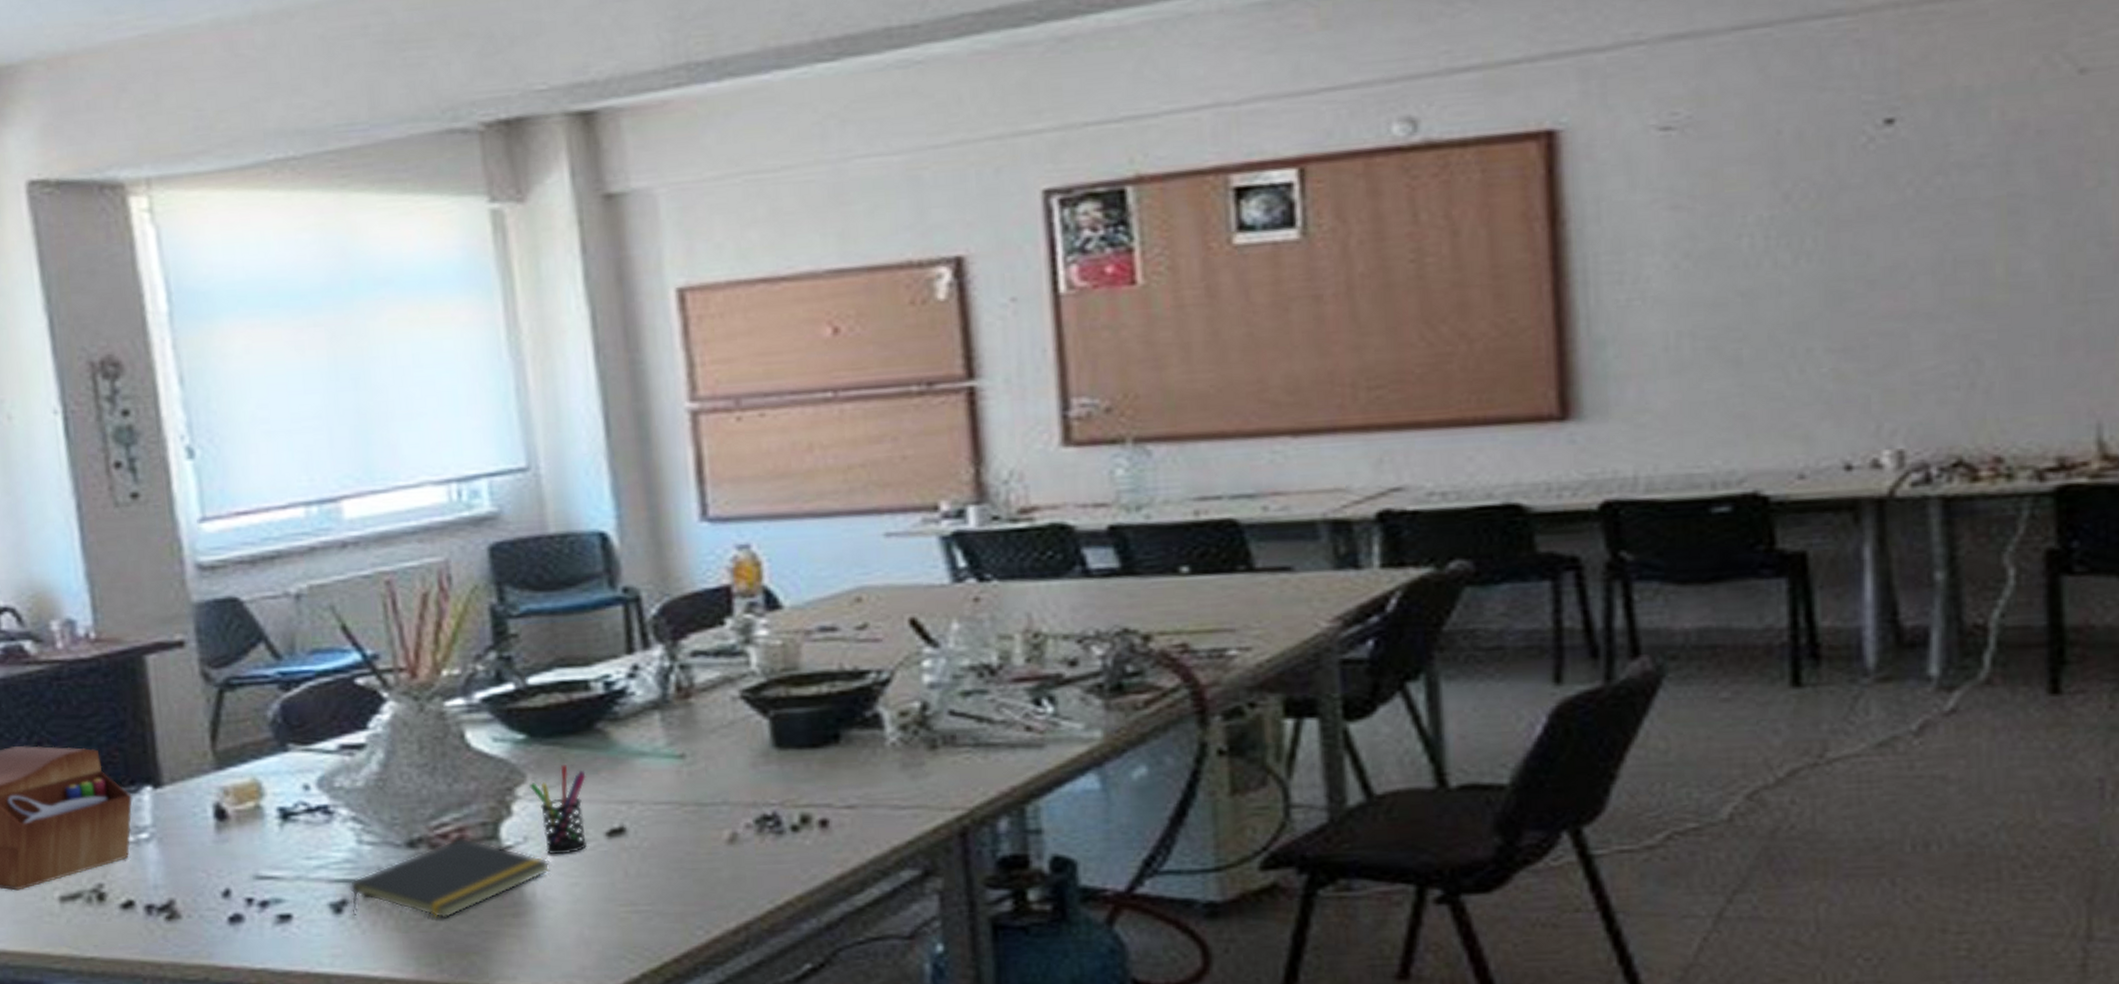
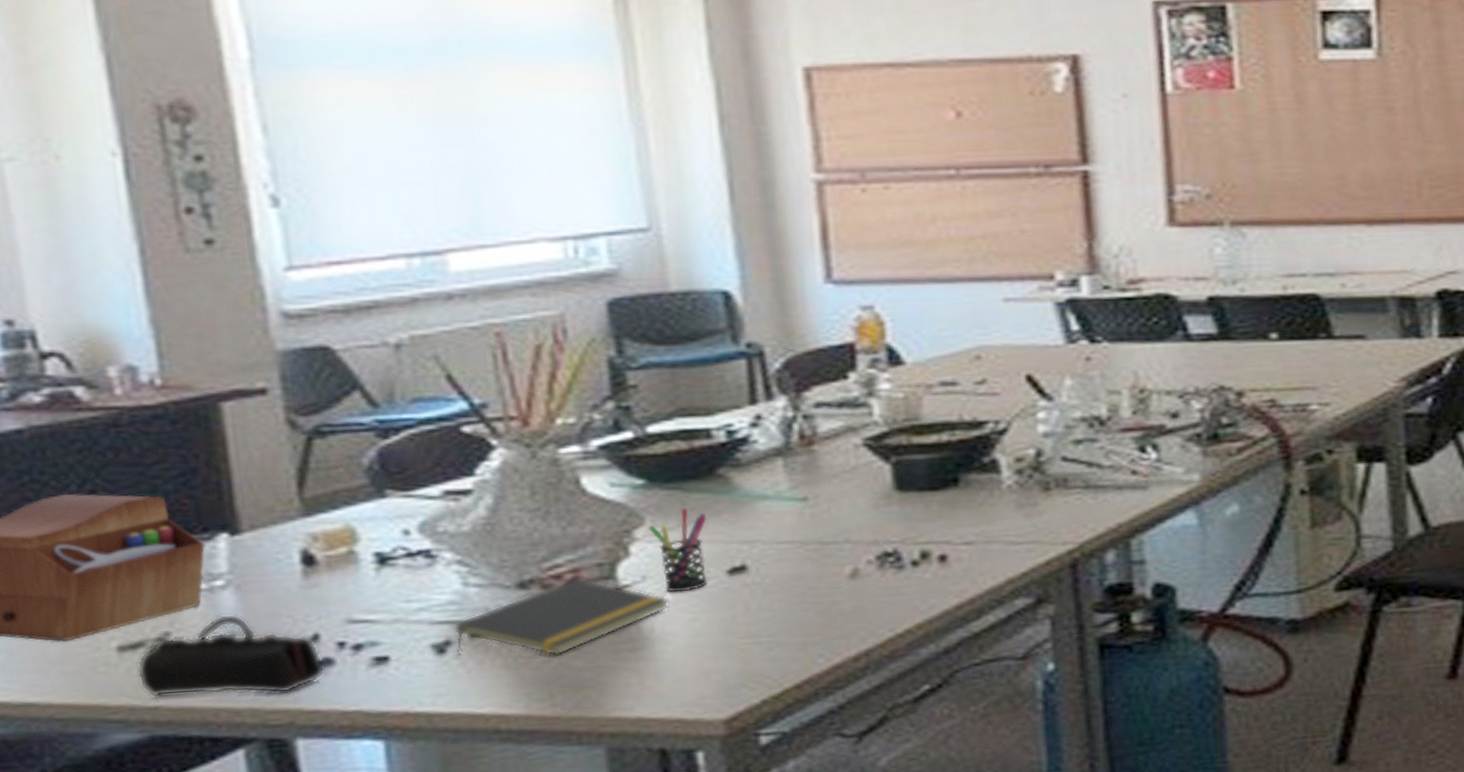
pencil case: none [76,867,236,949] -> present [137,613,326,698]

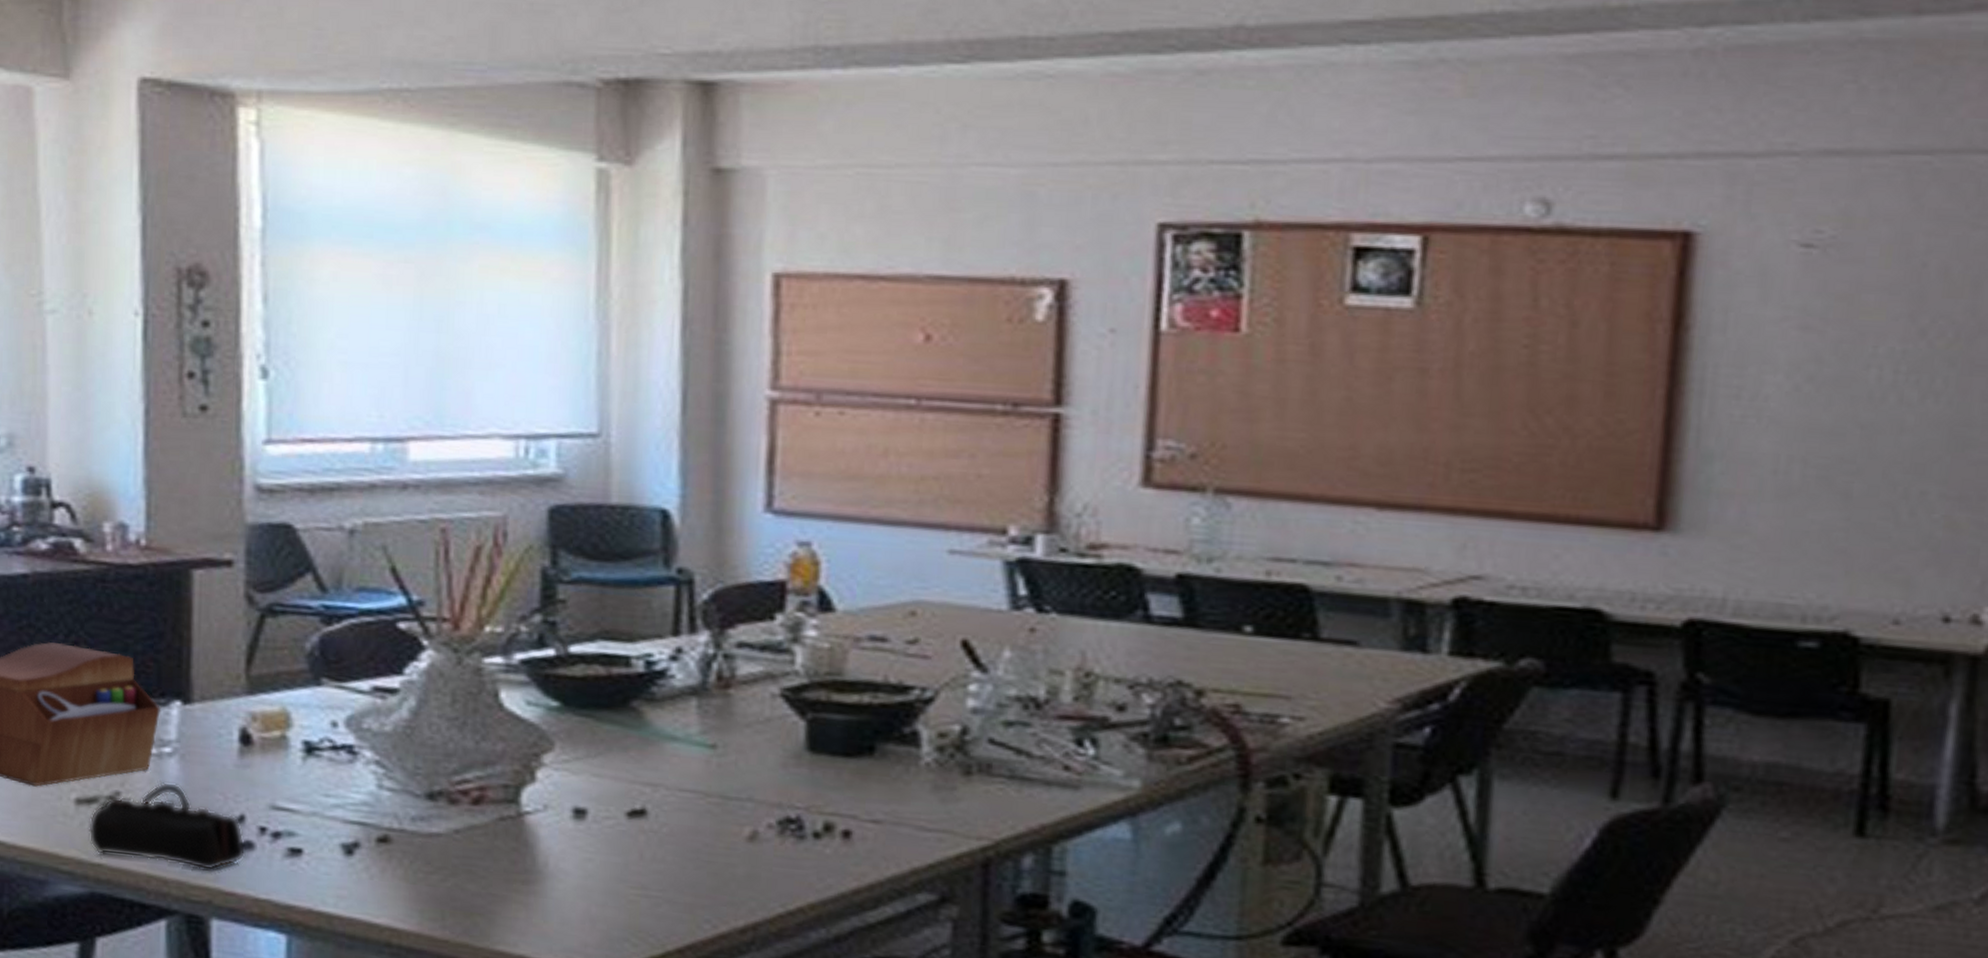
notepad: present [454,578,670,656] -> none [362,796,568,876]
pen holder: present [648,508,707,593] -> none [557,738,615,828]

